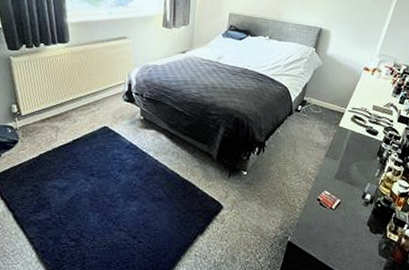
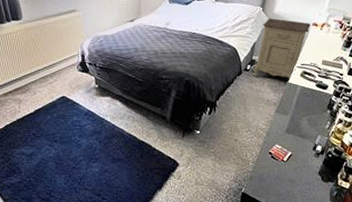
nightstand: none [305,59,362,122] -> present [254,18,311,78]

